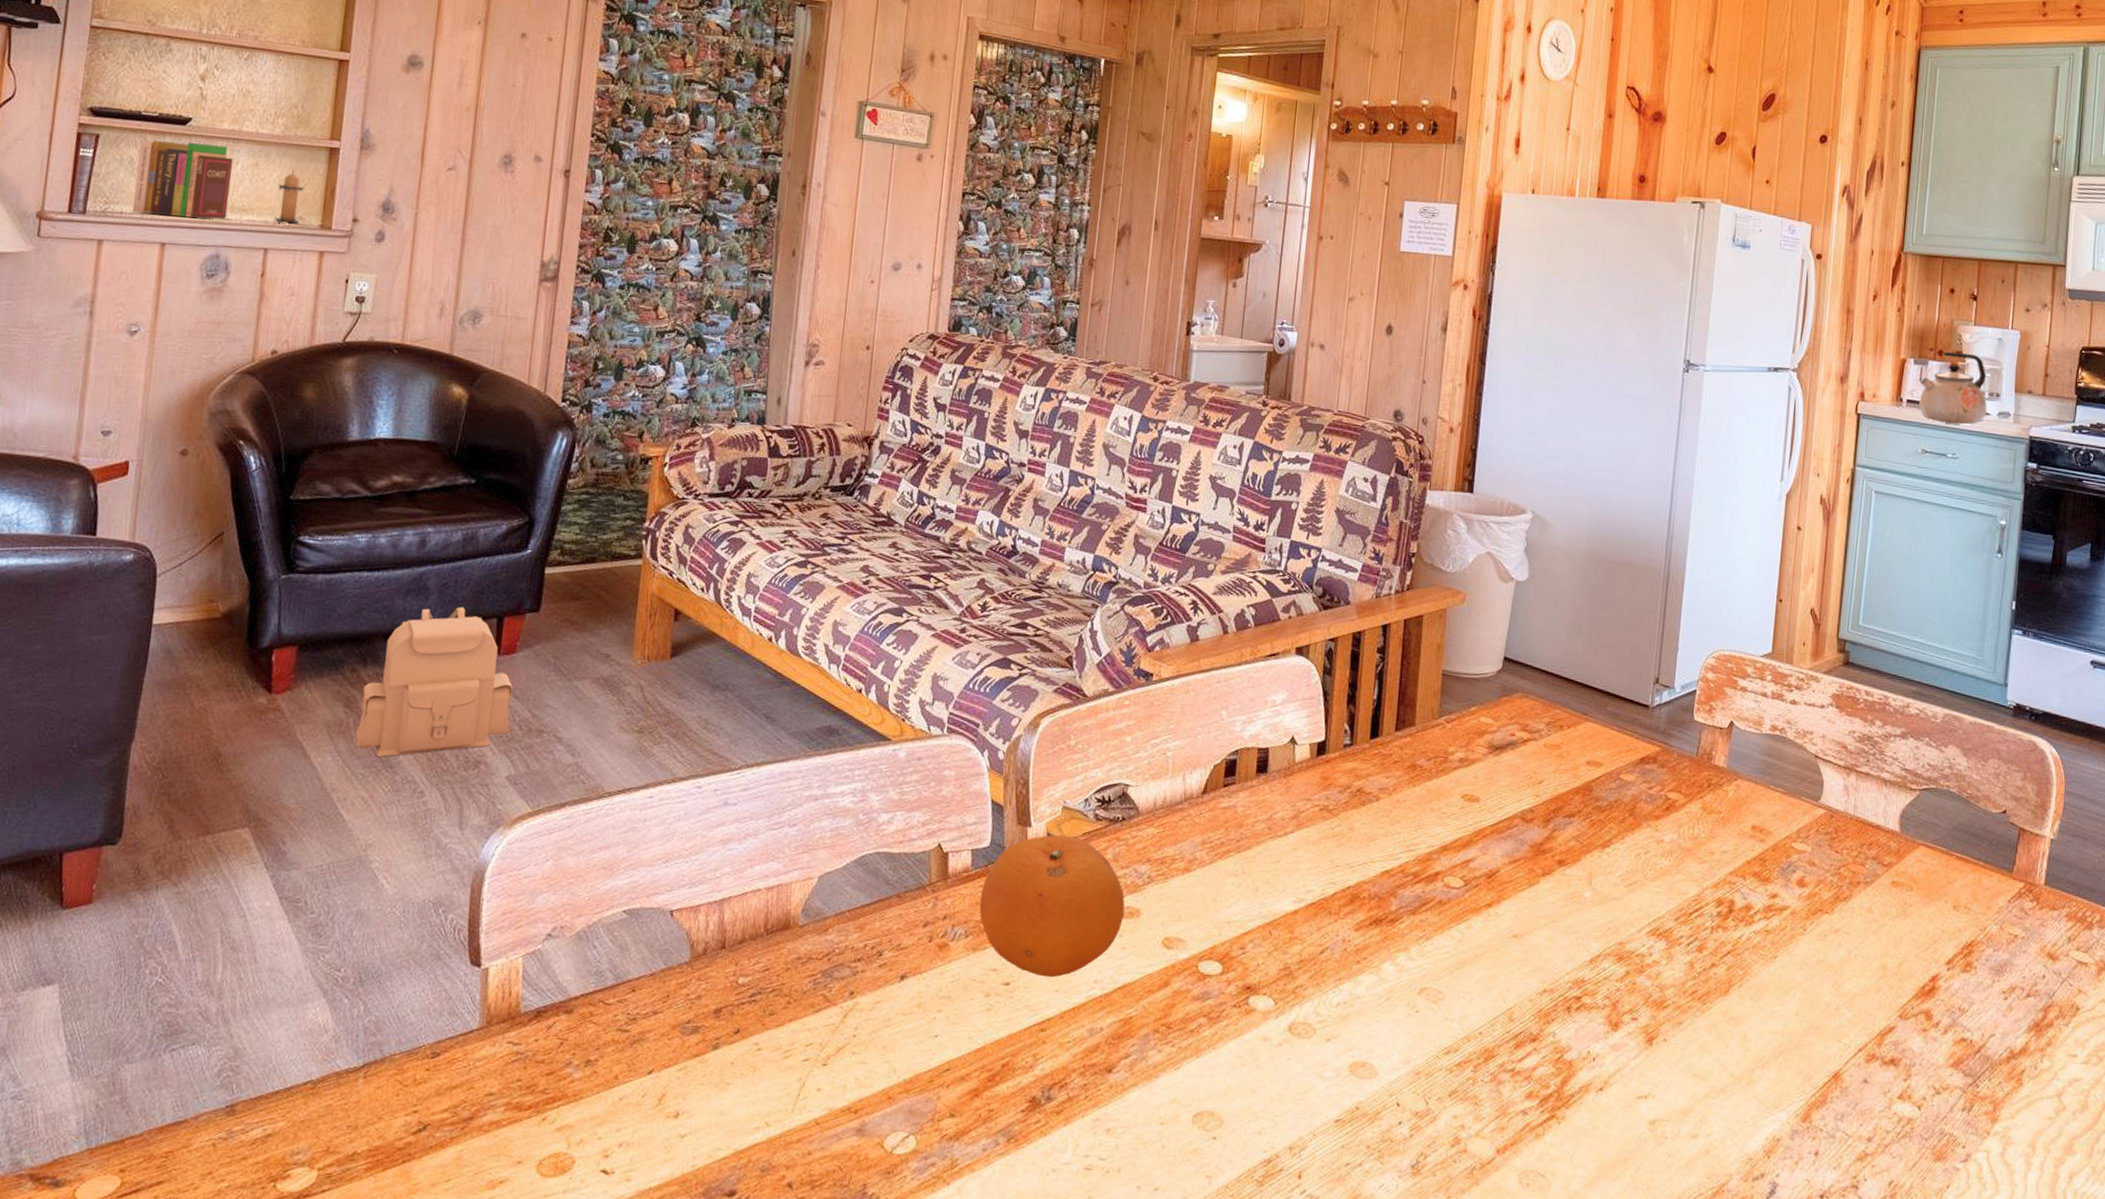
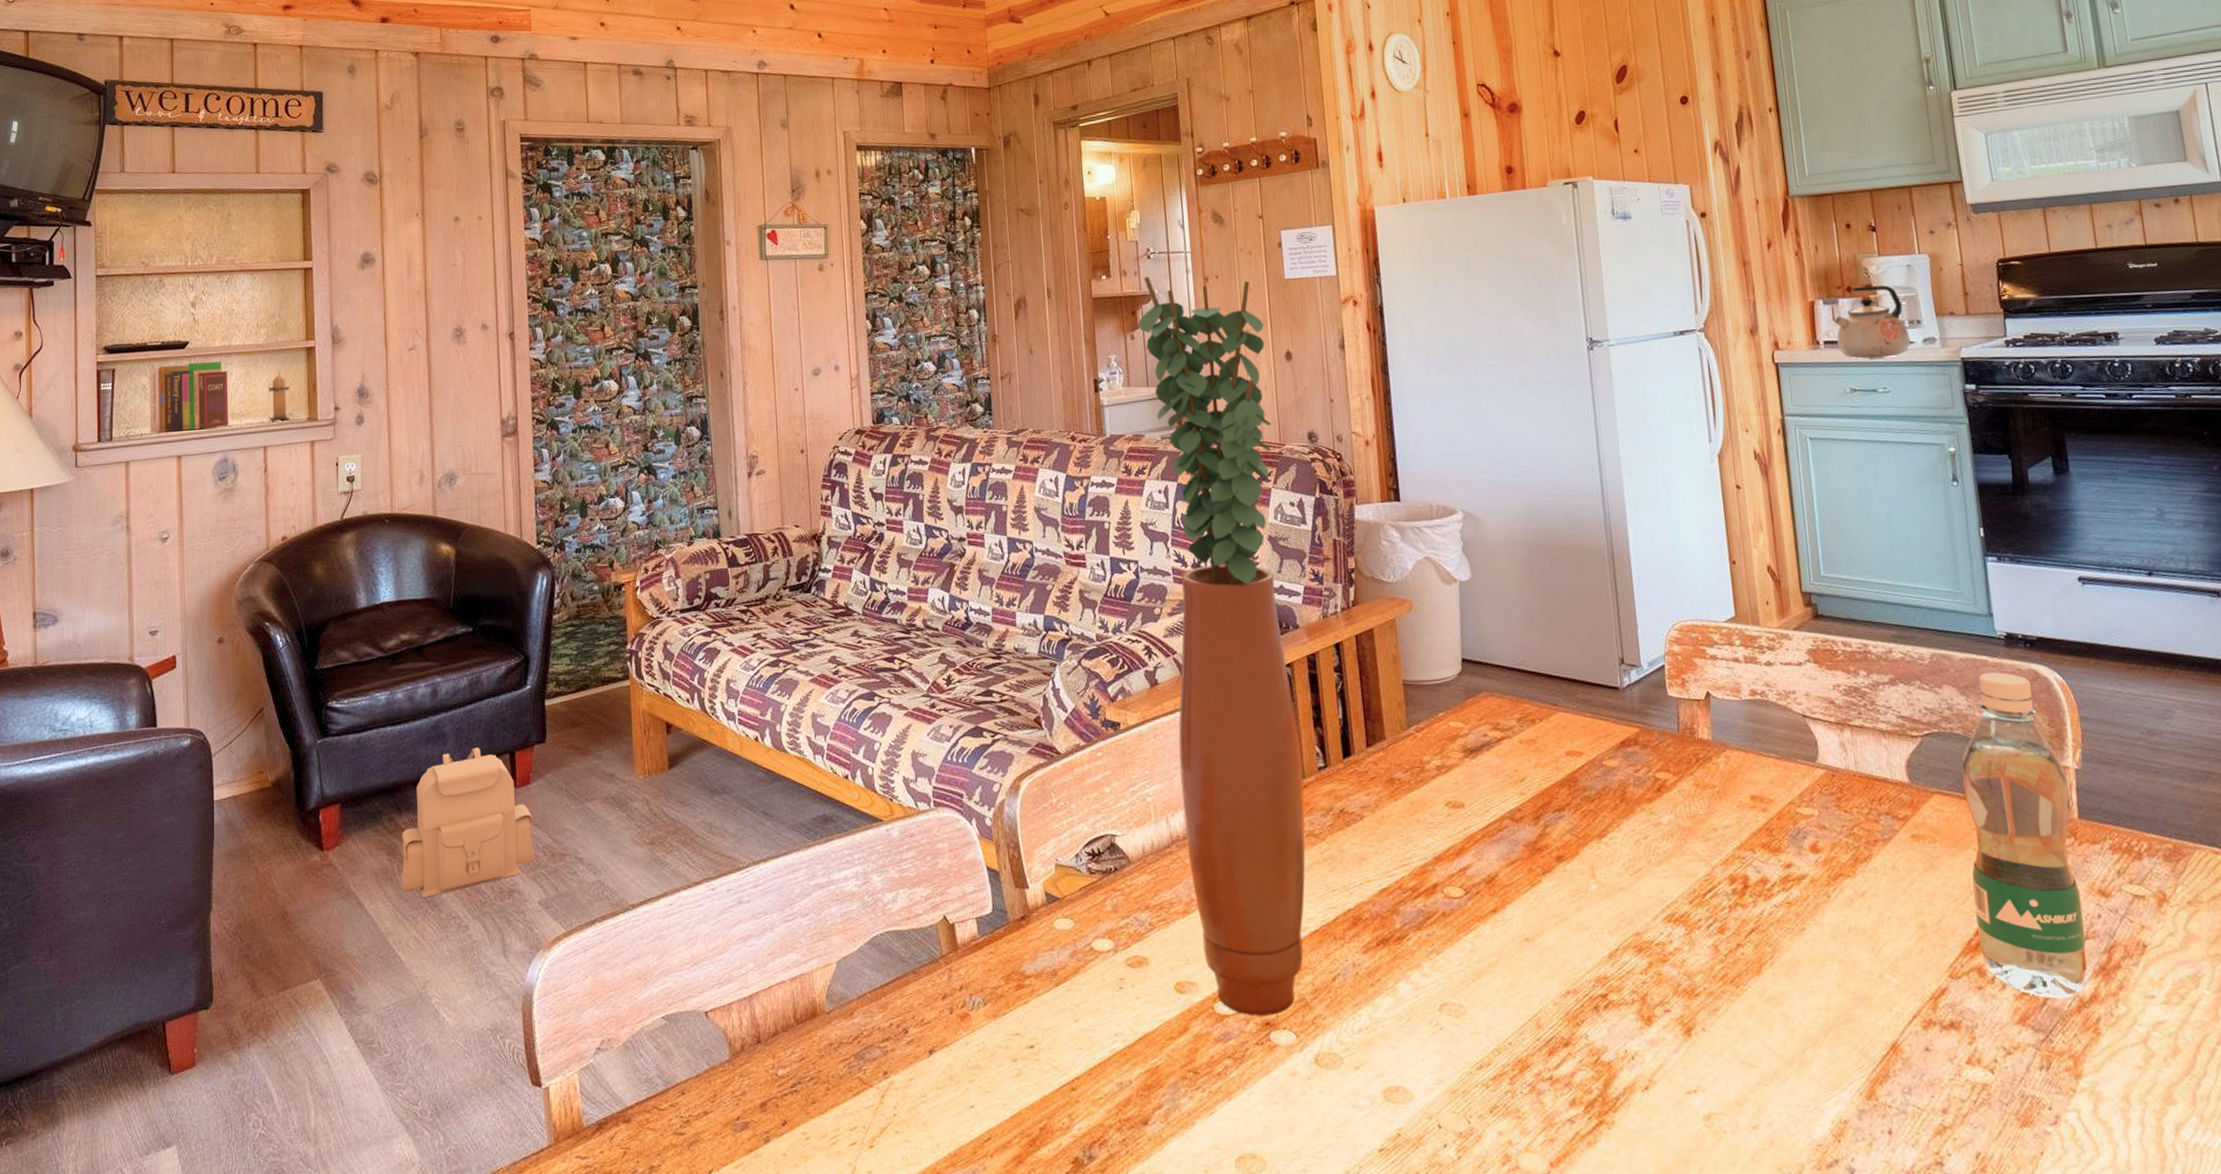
fruit: present [979,835,1125,978] -> none [991,893,1133,1036]
vase: none [1197,224,1370,980] -> present [1137,276,1306,1016]
bottle: none [1931,738,2043,1048] -> present [1961,672,2087,999]

